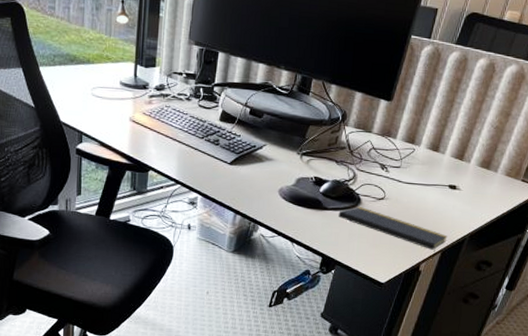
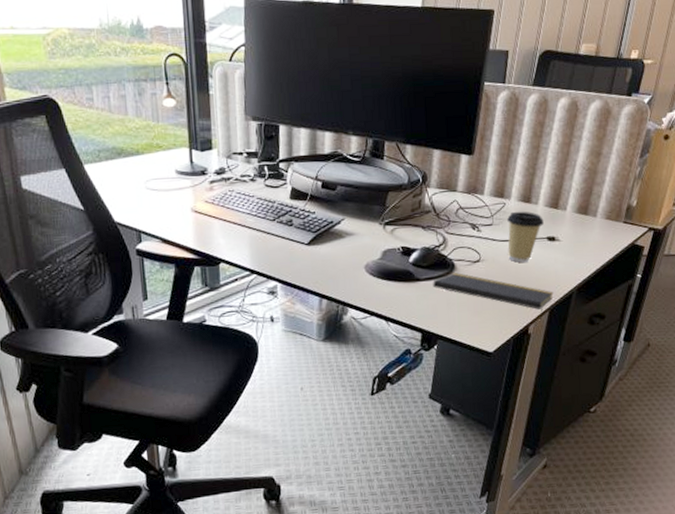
coffee cup: none [411,157,448,205] -> present [506,211,544,262]

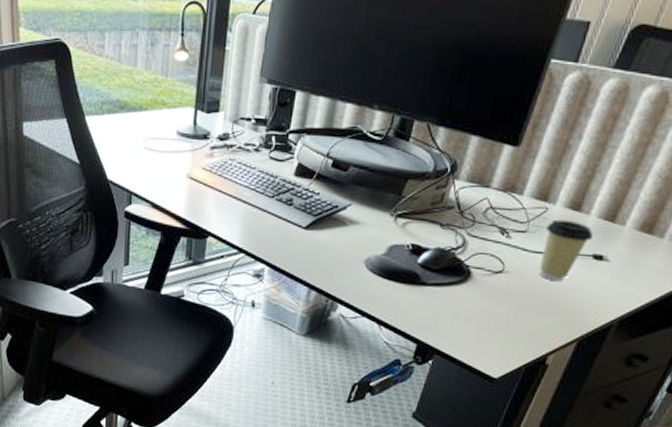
notepad: present [433,273,554,322] -> none [440,282,588,353]

